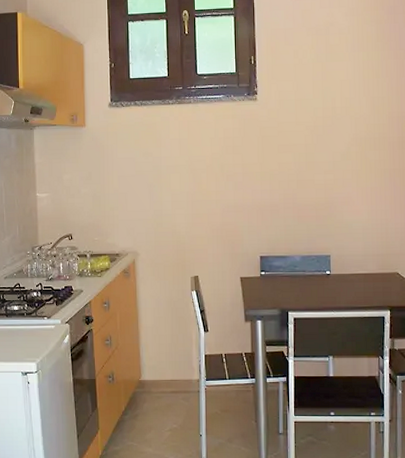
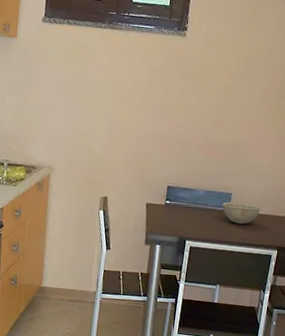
bowl: none [322,263,364,287] -> present [222,201,261,225]

